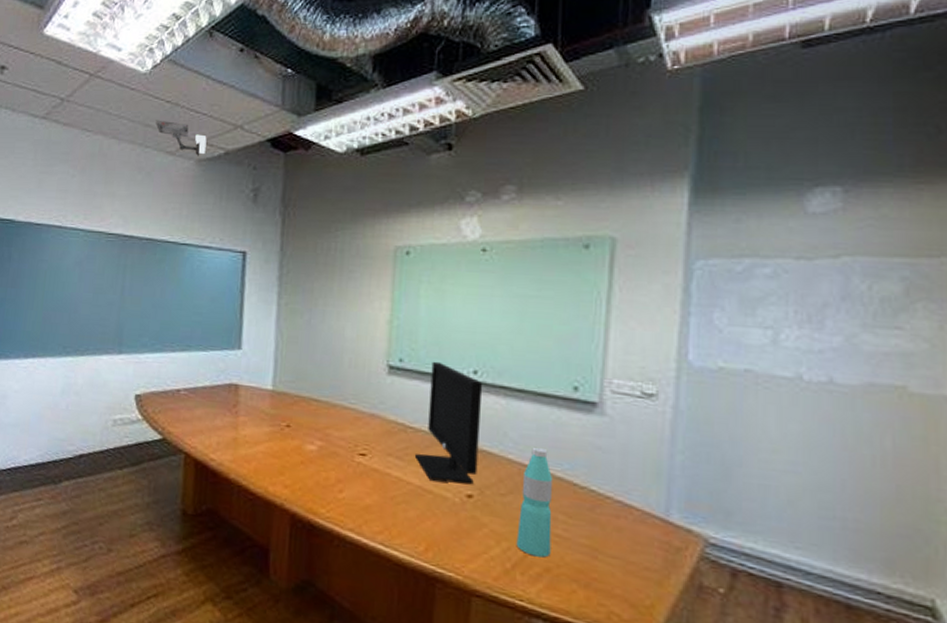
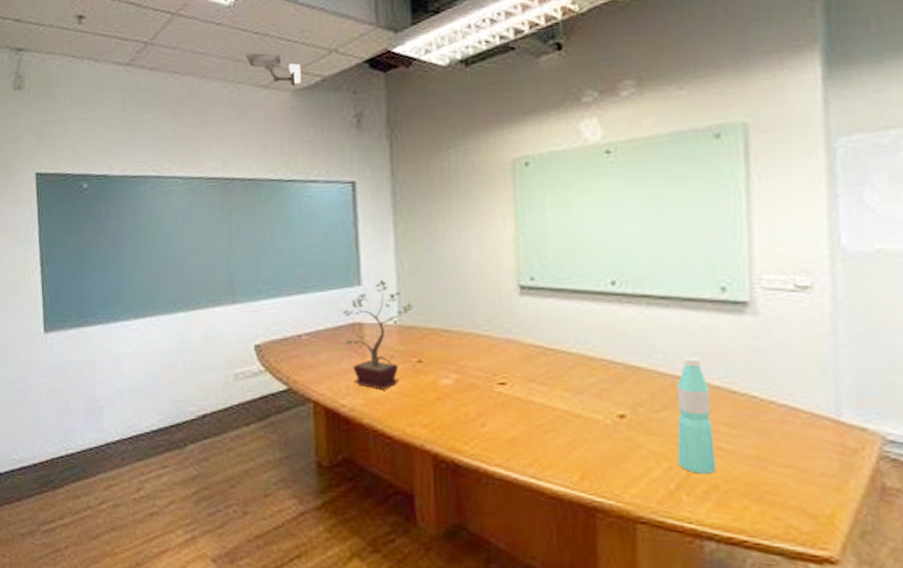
potted plant: none [220,346,288,449] -> present [343,279,413,390]
monitor: present [414,361,483,484] -> none [557,276,627,404]

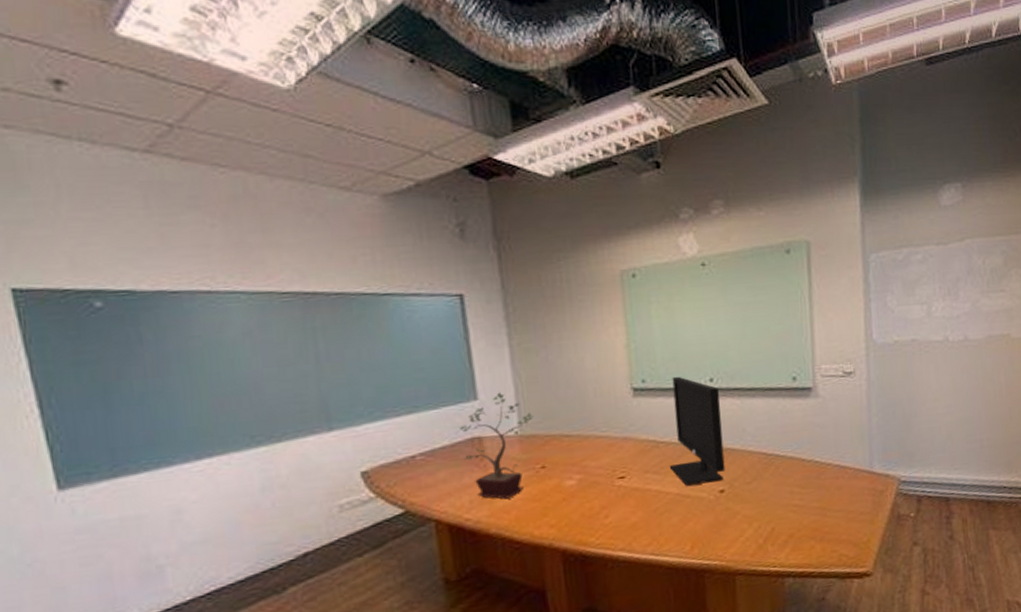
security camera: present [246,53,301,87] -> none [316,148,391,190]
monitor: none [557,276,627,404] -> present [669,376,725,486]
water bottle: present [677,356,716,474] -> none [762,435,792,528]

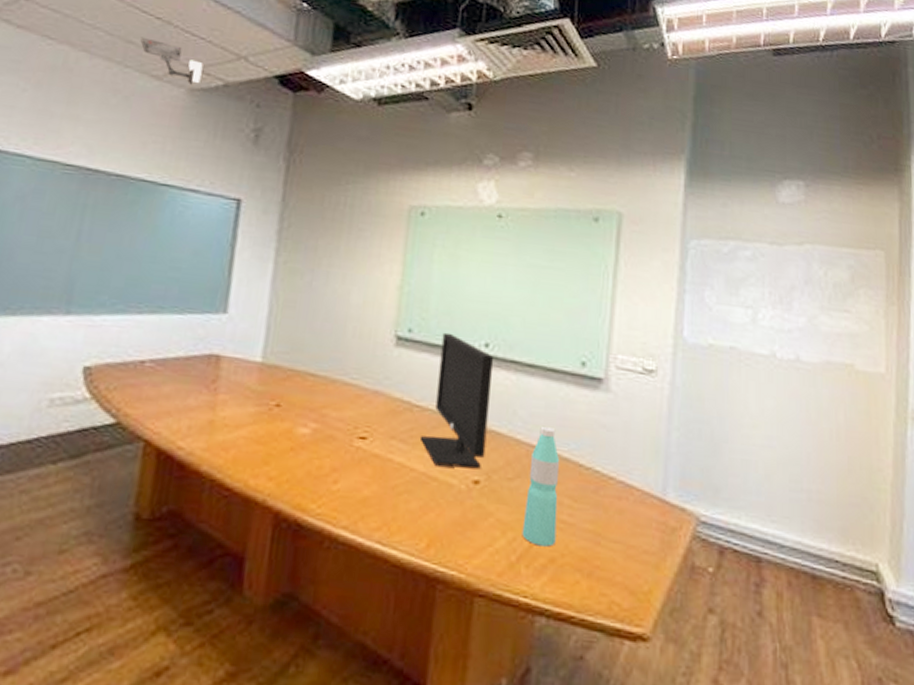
security camera: none [316,148,391,190] -> present [140,37,204,85]
potted plant: present [460,392,533,499] -> none [196,310,281,434]
water bottle: none [762,435,792,528] -> present [522,425,560,547]

